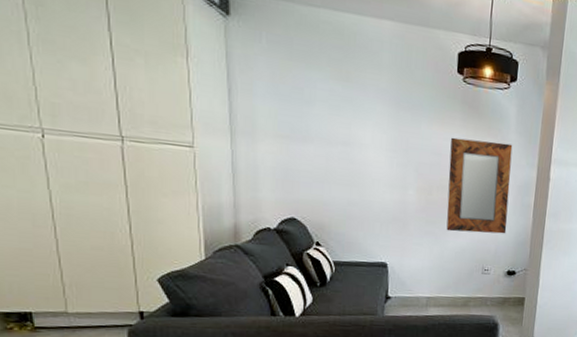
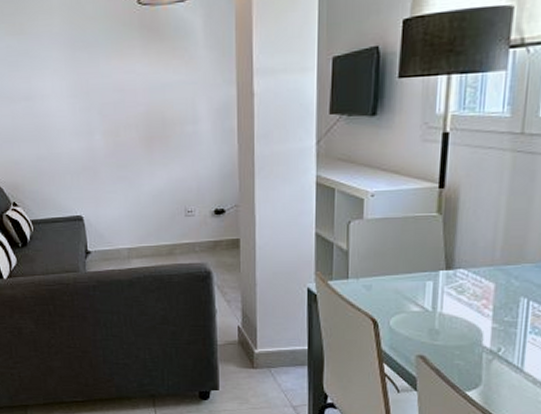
home mirror: present [446,137,513,234] -> none [131,62,208,173]

